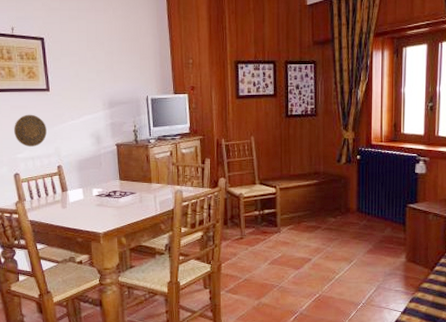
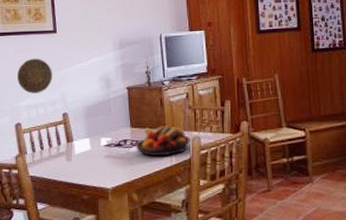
fruit bowl: none [124,179,174,207] -> present [135,124,191,157]

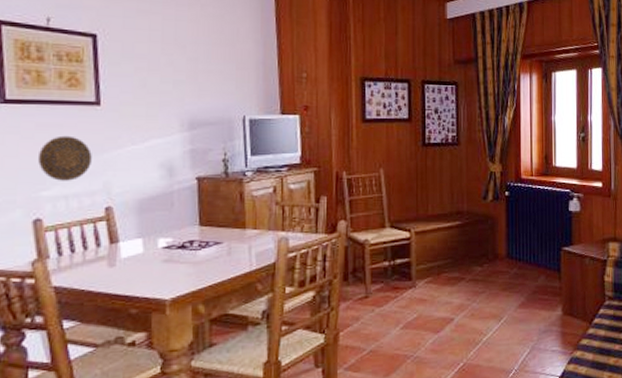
fruit bowl: present [135,124,191,157] -> none [204,223,277,261]

